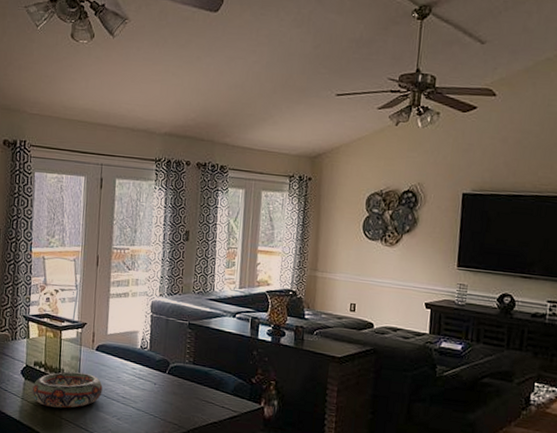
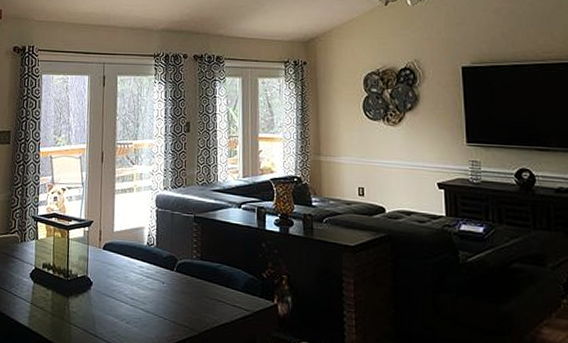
decorative bowl: present [32,372,103,408] -> none [41,273,111,313]

